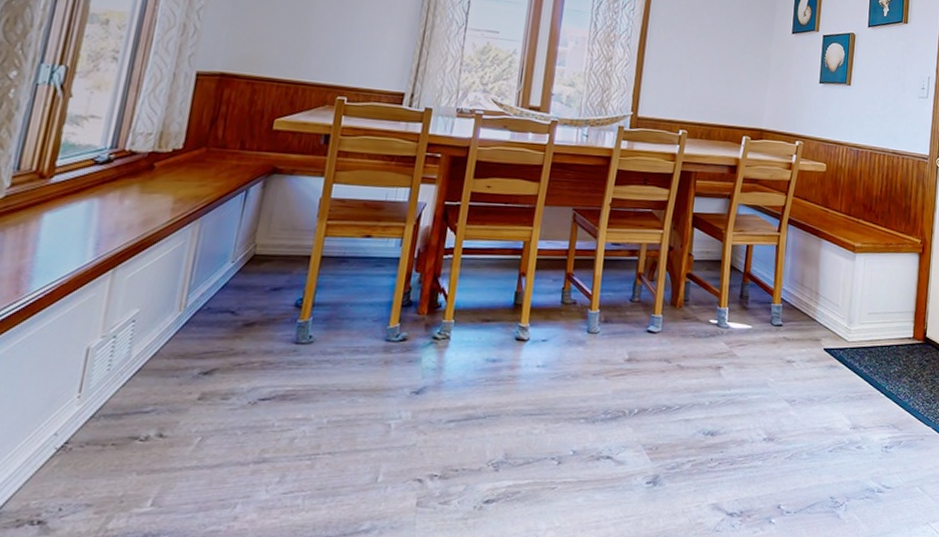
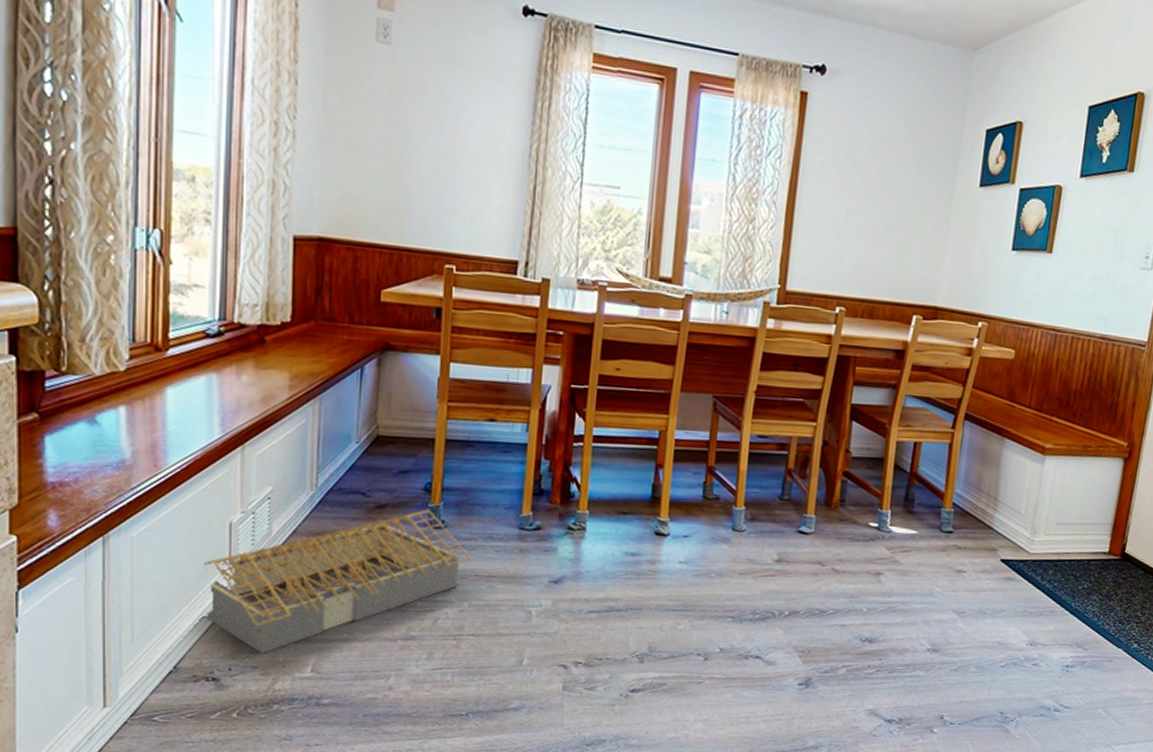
architectural model: none [41,325,335,489] -> present [203,509,471,654]

